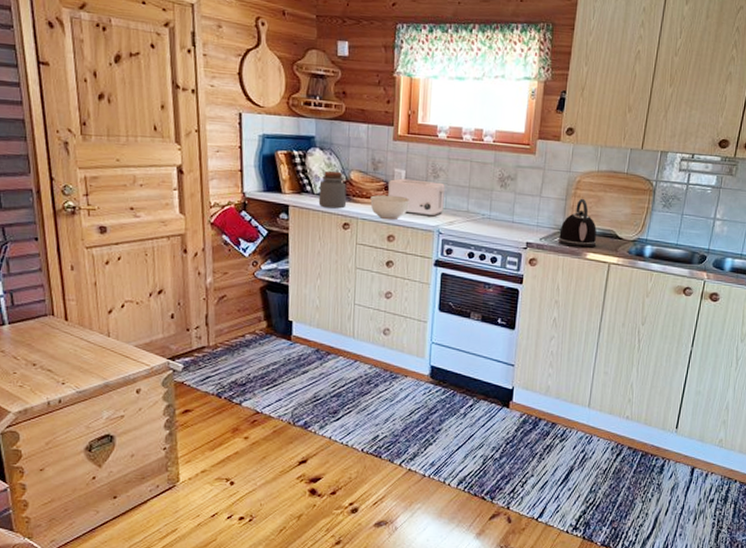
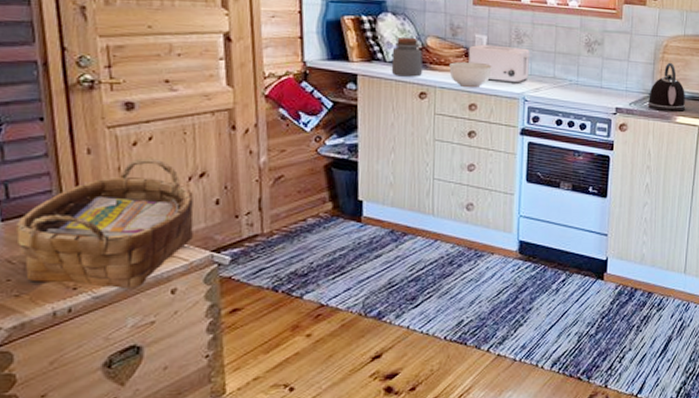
woven basket: none [18,275,154,387] -> present [15,158,194,290]

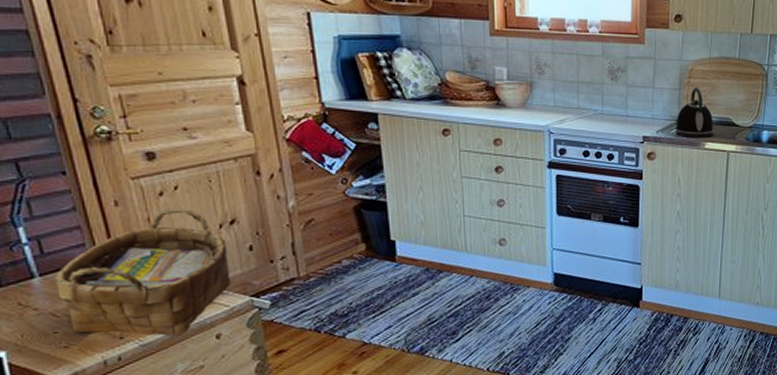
jar: present [391,36,423,78] -> none [411,72,445,115]
bowl: present [449,61,492,88] -> none [471,95,514,123]
toaster: present [469,44,531,85] -> none [490,76,553,117]

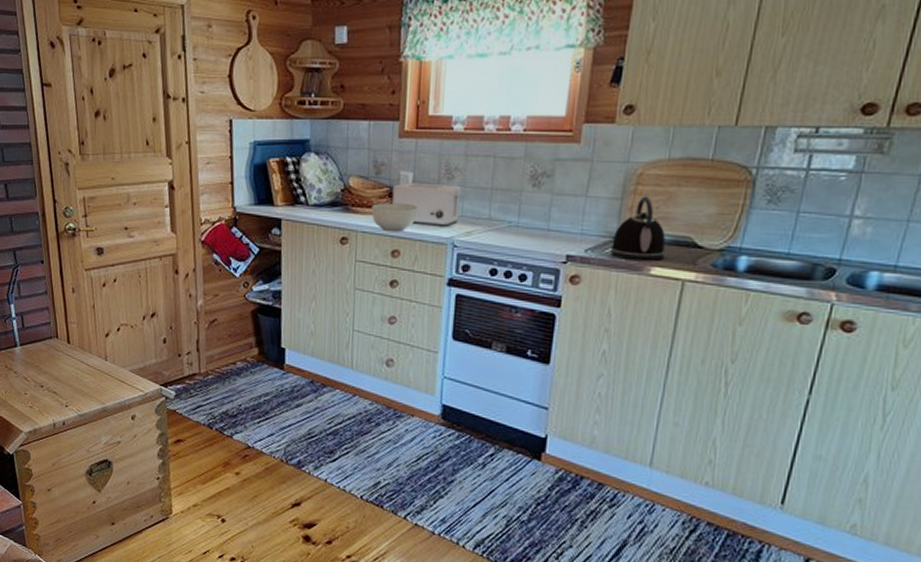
woven basket: present [54,208,231,337] -> none [28,298,147,412]
bowl: none [471,95,514,123] -> present [371,202,418,233]
toaster: none [490,76,553,117] -> present [392,182,462,228]

